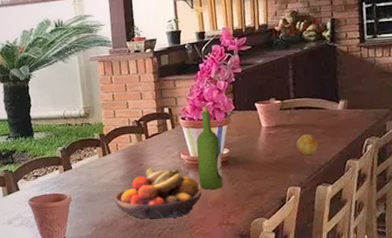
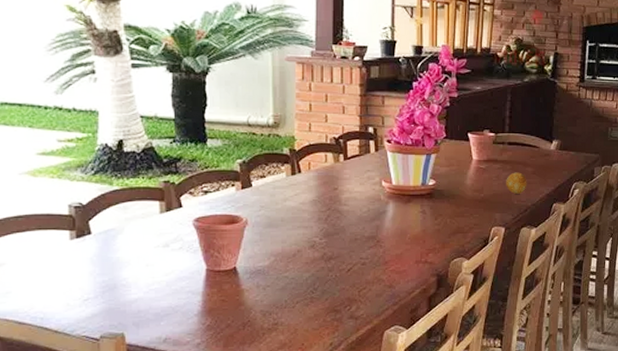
fruit bowl: present [114,167,202,219] -> none [300,193,400,252]
wine bottle: present [196,105,223,190] -> none [399,129,426,223]

